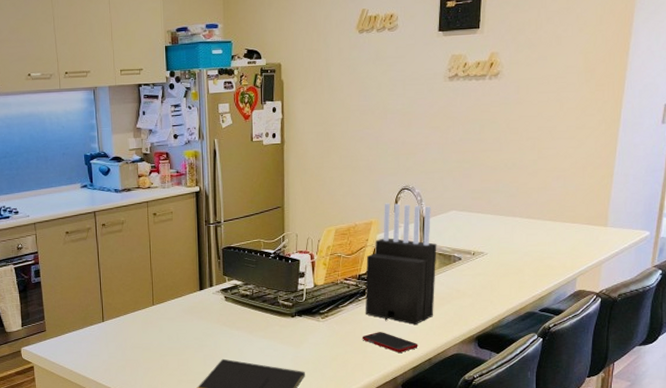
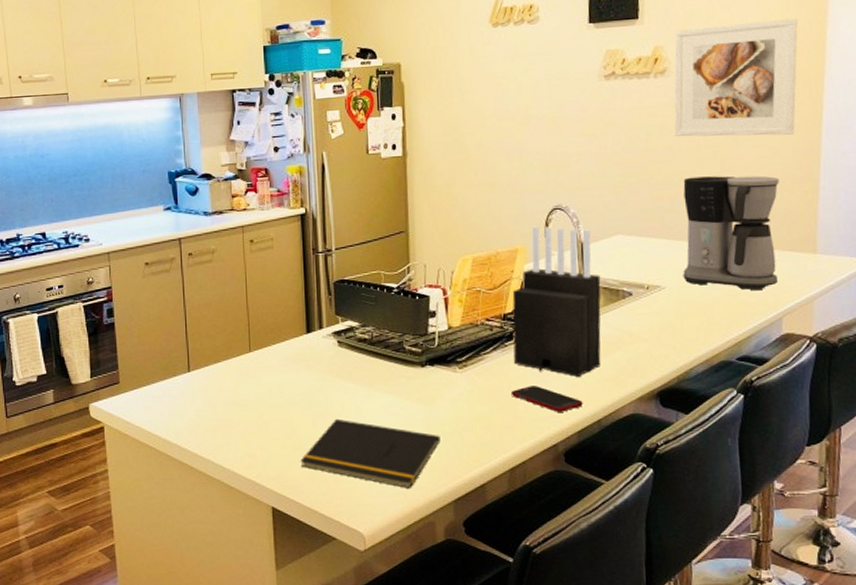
coffee maker: none [502,163,583,256] -> present [683,175,779,290]
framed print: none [503,30,608,130] -> present [674,18,798,137]

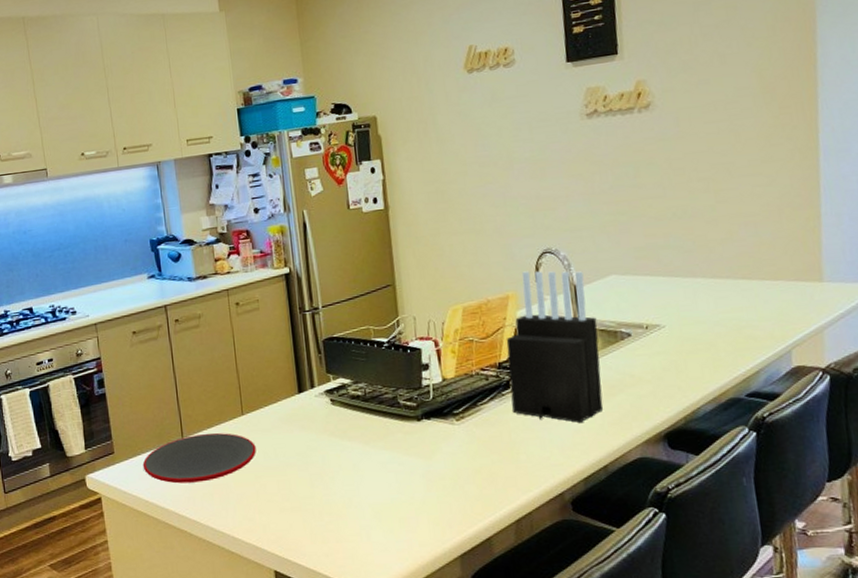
plate: none [147,368,261,417] -> present [142,432,256,484]
notepad: present [300,418,440,488] -> none [300,477,442,545]
cell phone: present [510,386,583,412] -> none [511,434,588,460]
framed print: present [674,18,798,137] -> none [657,41,791,171]
coffee maker: present [683,175,779,290] -> none [676,205,783,324]

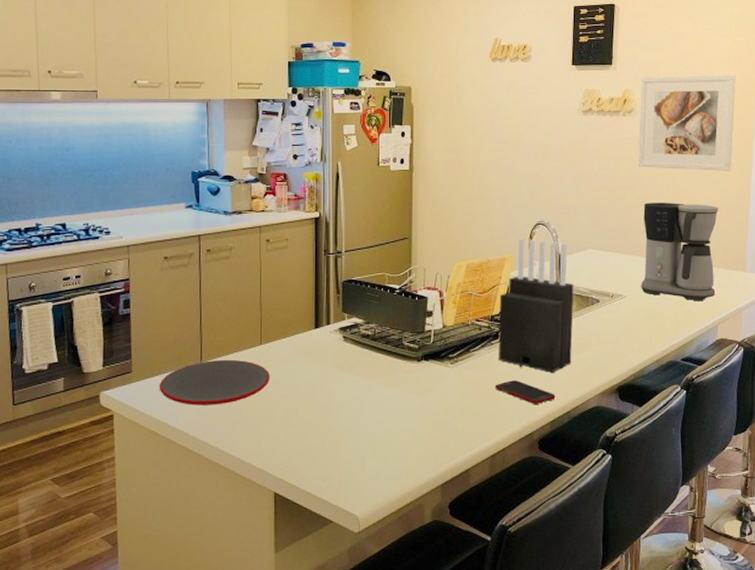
cell phone: none [511,434,588,460] -> present [494,380,556,404]
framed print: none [657,41,791,171] -> present [638,75,736,171]
coffee maker: none [676,205,783,324] -> present [641,202,718,300]

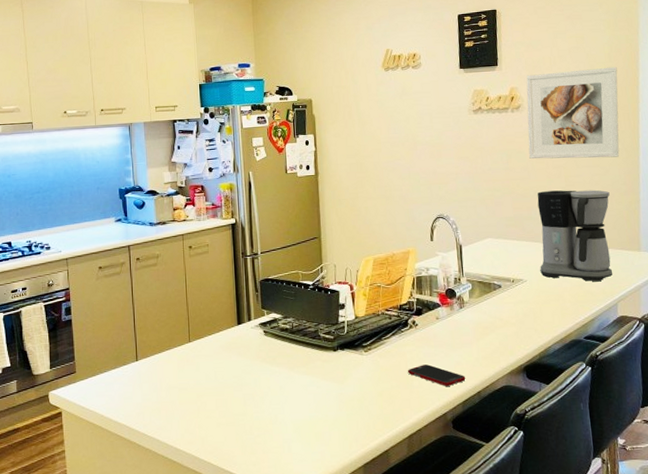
plate: present [159,359,270,405] -> none [100,357,199,401]
knife block: present [498,238,574,373] -> none [406,231,479,356]

